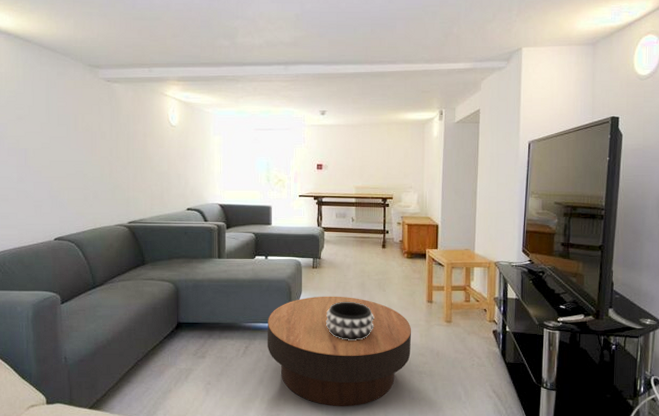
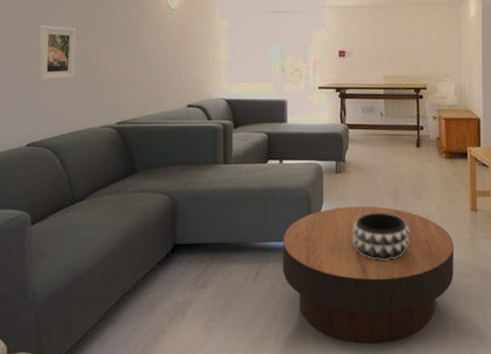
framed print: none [61,138,92,186] -> present [37,25,76,81]

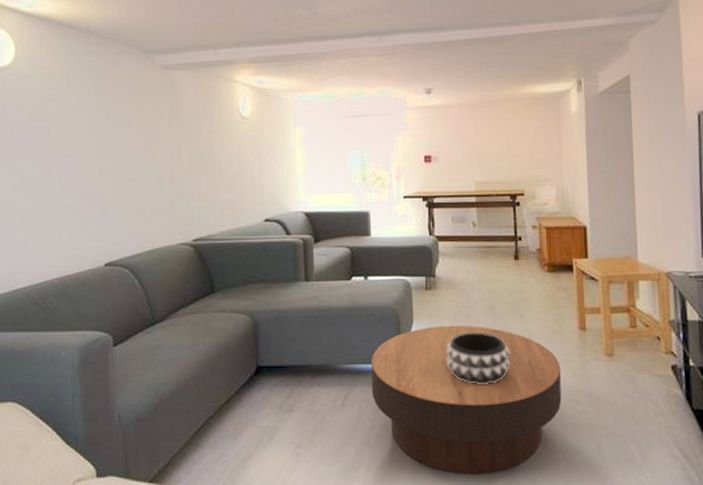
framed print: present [37,25,76,81] -> none [111,139,149,199]

